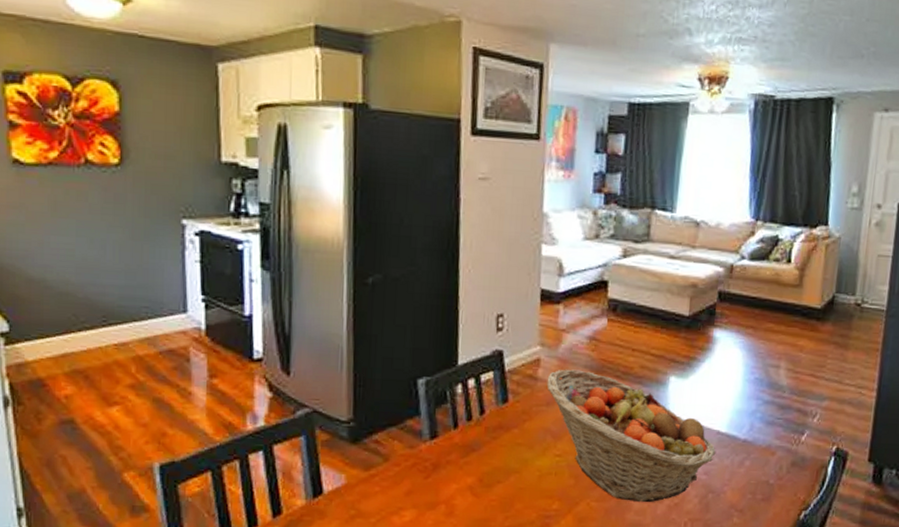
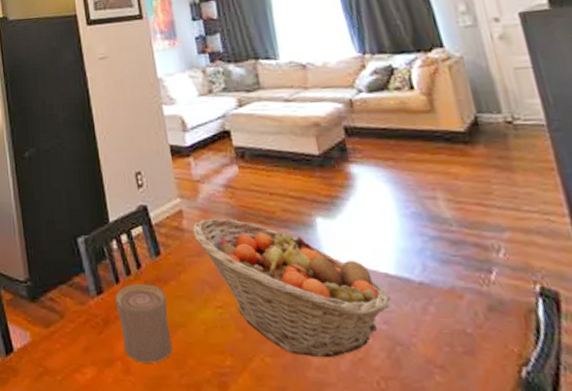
cup: none [449,429,506,507] -> present [114,283,173,363]

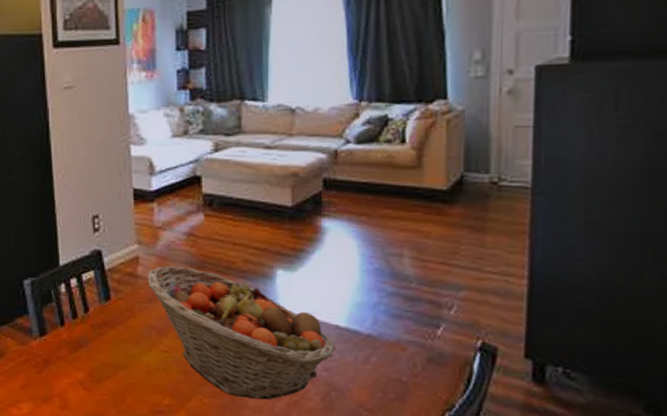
cup: present [114,283,173,363] -> none [57,326,112,401]

